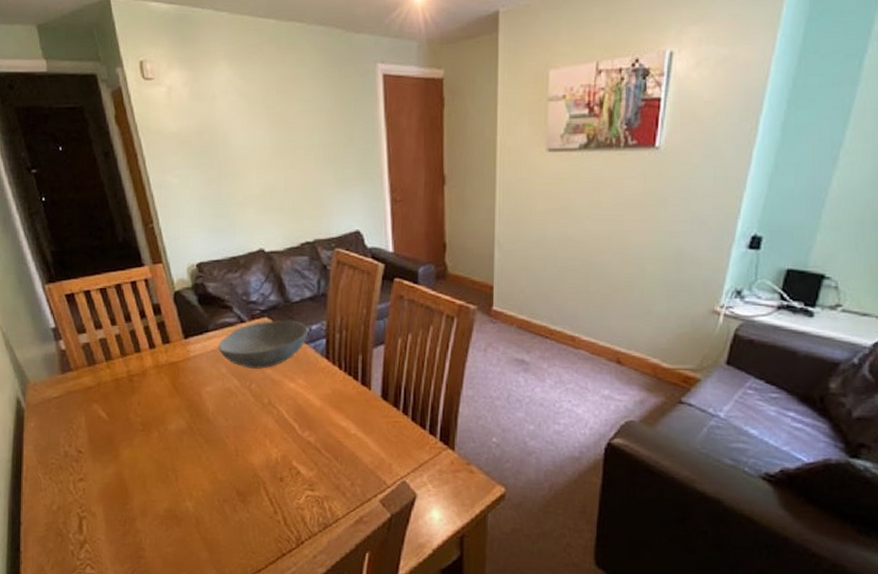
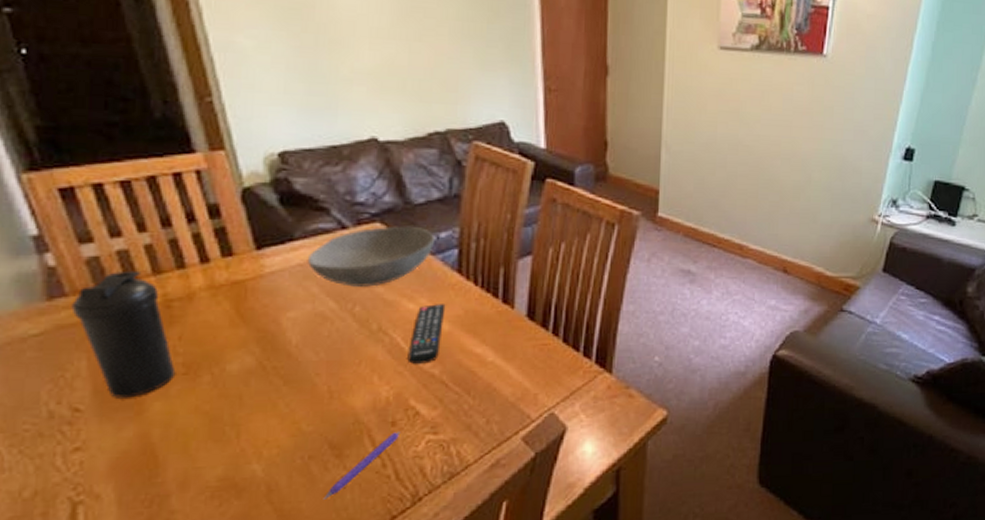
water bottle: none [75,353,137,446] -> present [71,270,176,398]
pen: none [234,486,287,534] -> present [323,432,401,499]
remote control: none [290,384,318,433] -> present [407,304,446,364]

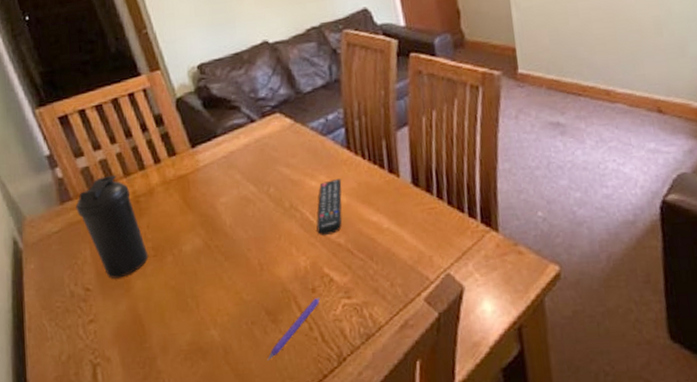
bowl: present [307,226,436,287] -> none [228,112,325,171]

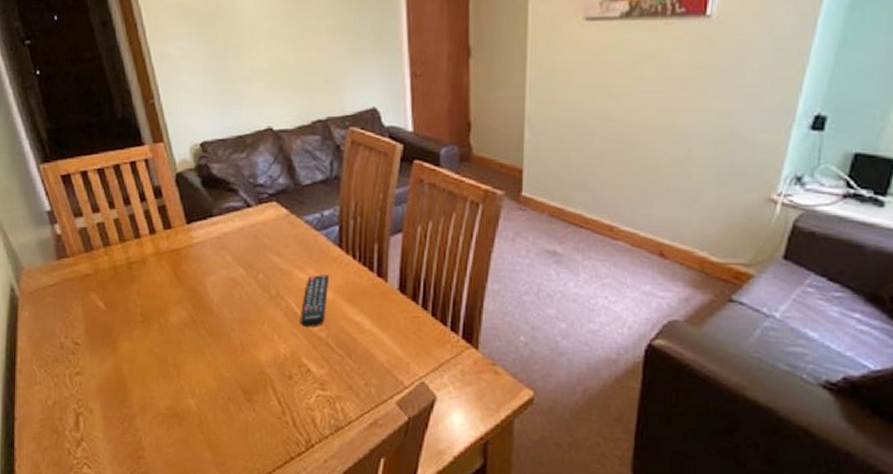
water bottle: present [76,174,149,279] -> none [71,239,136,338]
pen: present [267,298,321,360] -> none [239,385,296,435]

